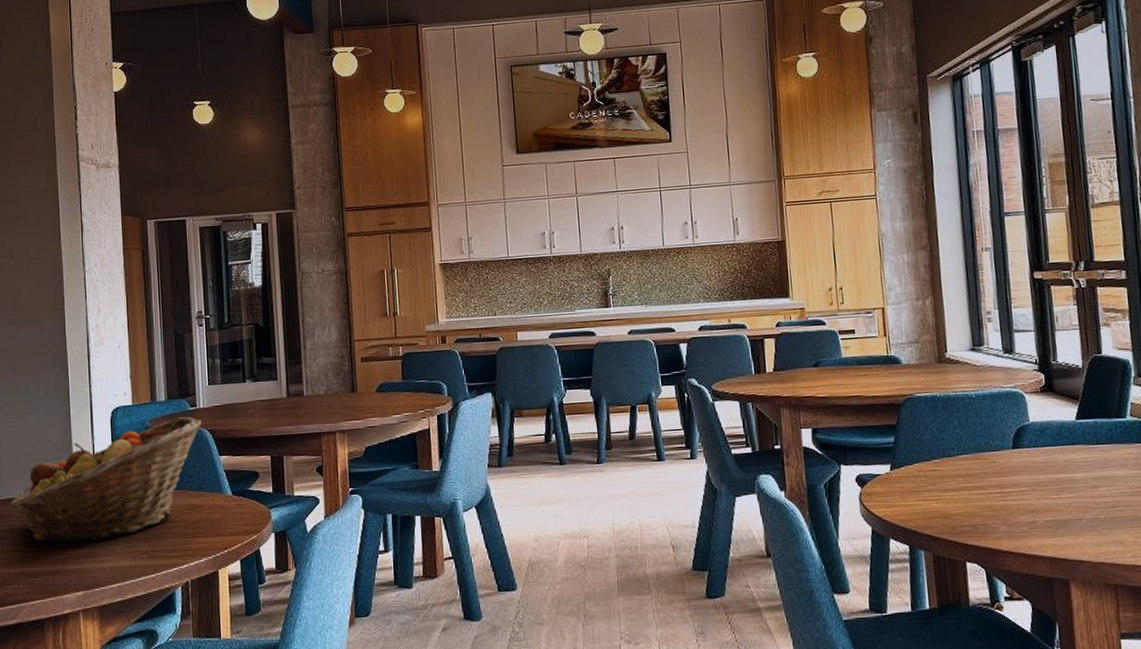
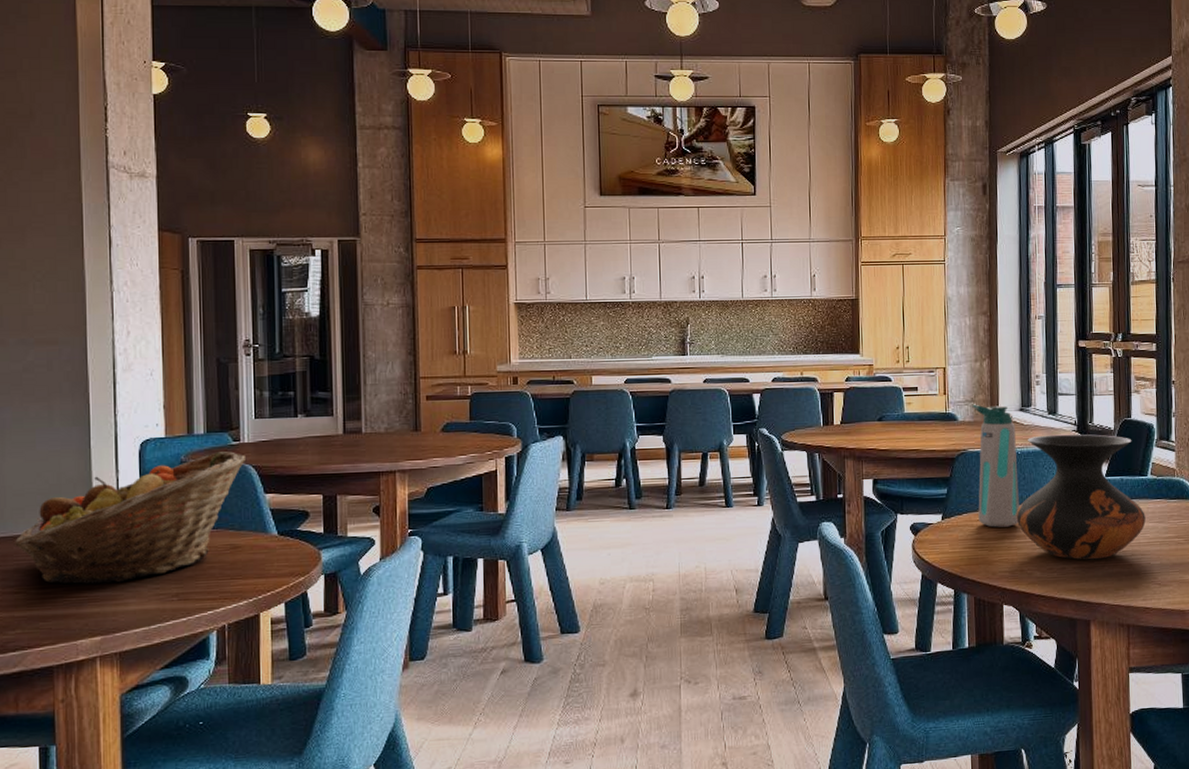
water bottle: none [916,345,978,478] -> present [972,404,1019,528]
vase: none [974,373,1128,513] -> present [1016,434,1146,561]

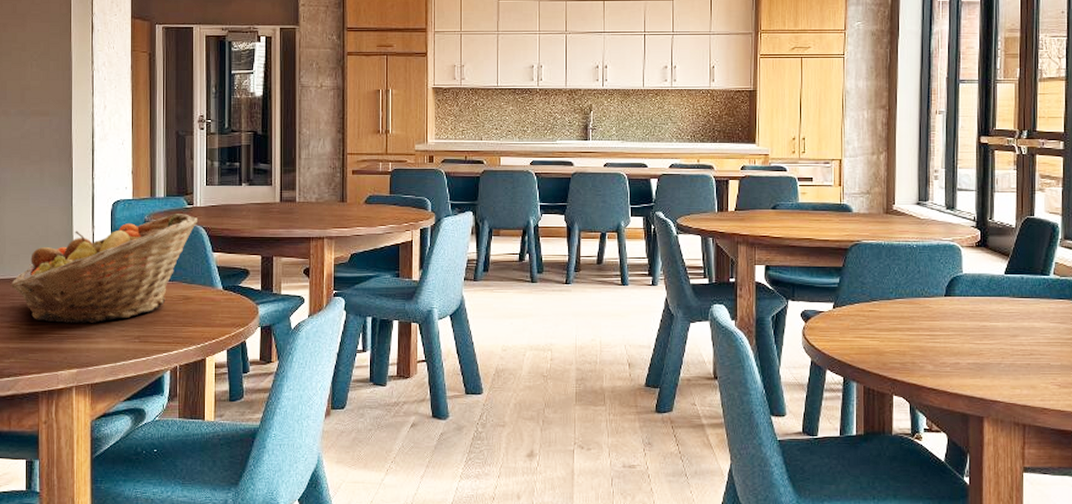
water bottle: present [972,404,1019,528] -> none [867,196,913,319]
vase: present [1016,434,1146,561] -> none [909,230,1046,357]

